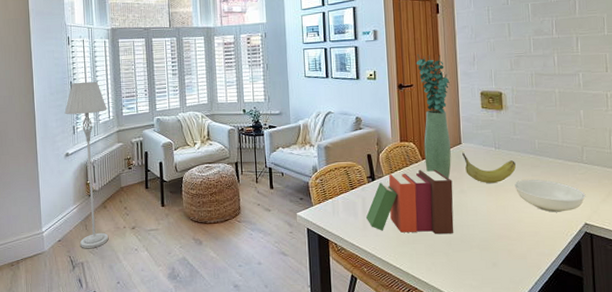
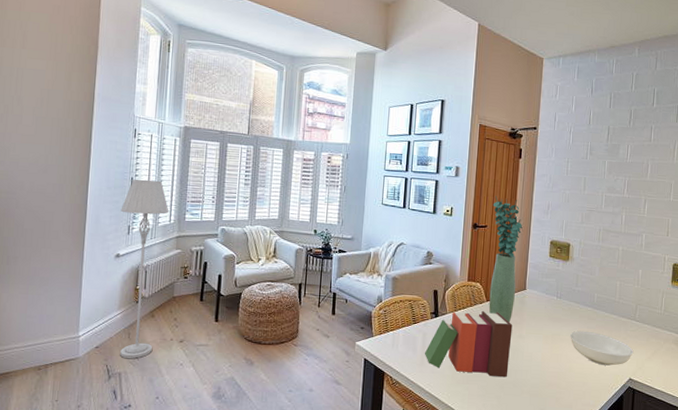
fruit: present [462,151,516,184] -> none [525,297,574,332]

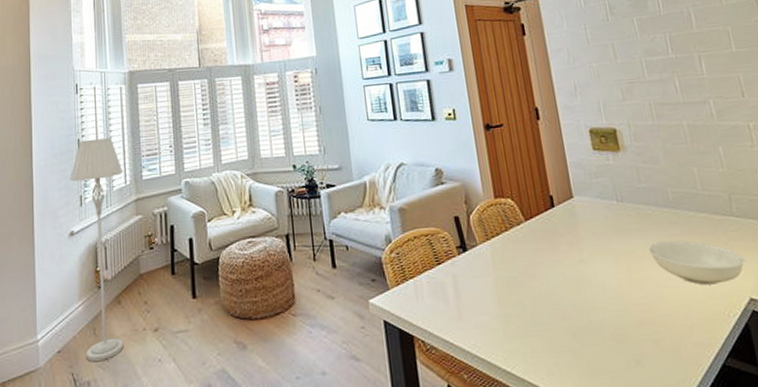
books: present [424,311,513,378] -> none [459,233,577,322]
vase: present [488,195,523,323] -> none [503,84,564,245]

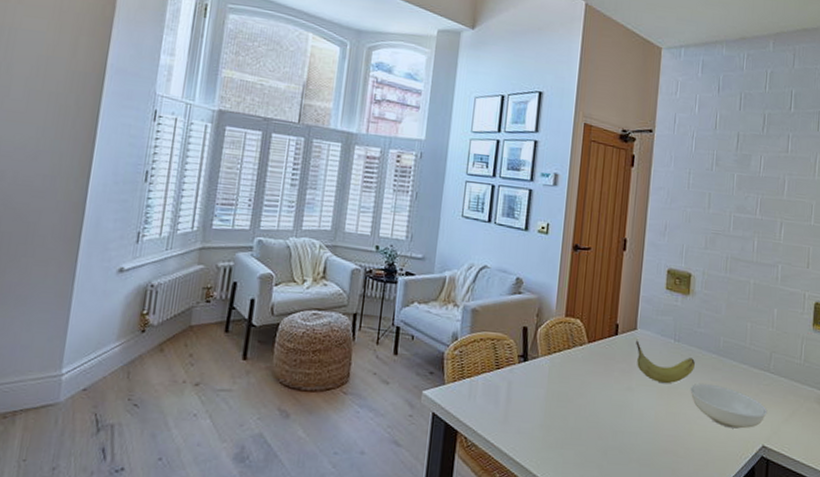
floor lamp: present [70,137,124,363] -> none [115,174,192,407]
fruit: none [575,207,648,249] -> present [636,339,695,384]

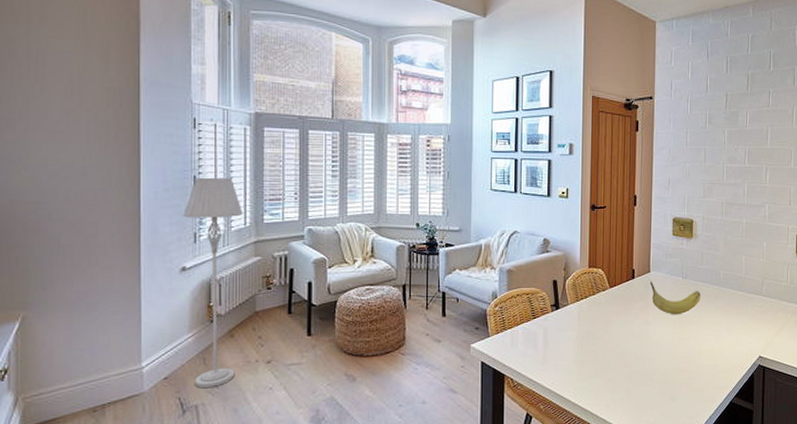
floor lamp: none [115,174,192,407] -> present [183,177,243,389]
bowl: present [690,383,768,429] -> none [698,310,762,345]

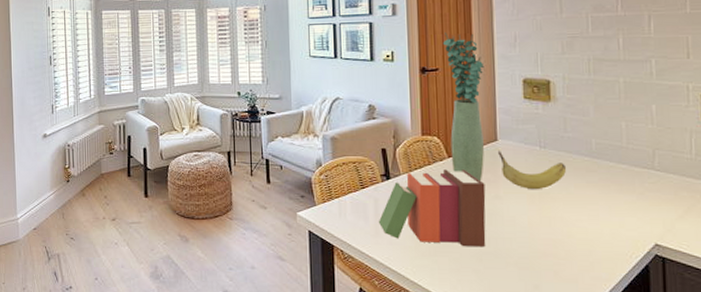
floor lamp: present [183,177,243,389] -> none [43,56,89,240]
books: none [546,298,638,368] -> present [378,169,486,248]
vase: none [611,172,644,309] -> present [442,31,485,182]

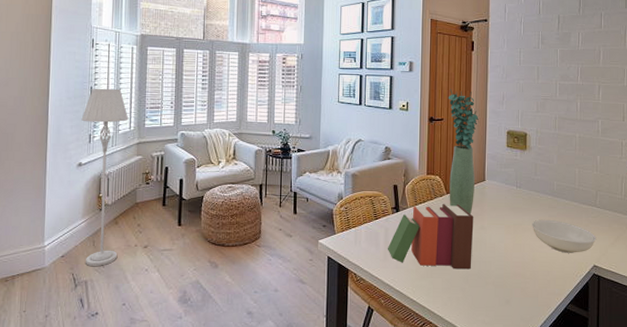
floor lamp: none [43,56,89,240] -> present [81,88,129,267]
fruit: present [498,149,566,190] -> none [485,188,534,222]
bowl: none [563,186,657,229] -> present [532,219,596,253]

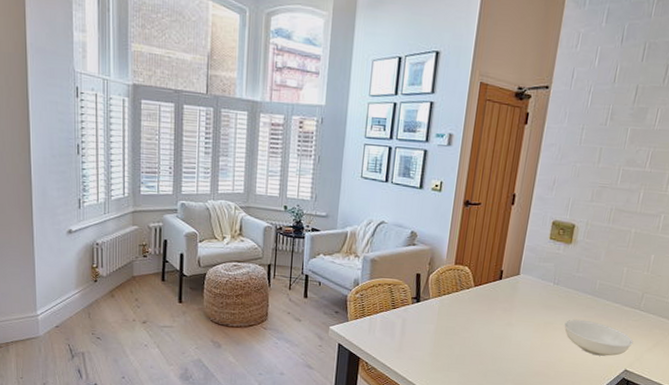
floor lamp: present [81,88,129,267] -> none [68,147,122,339]
books: present [387,204,474,270] -> none [403,297,502,366]
vase: present [448,88,479,215] -> none [476,168,522,310]

